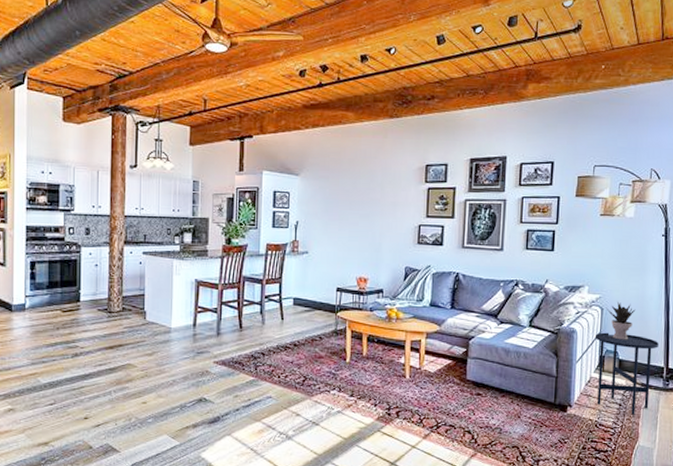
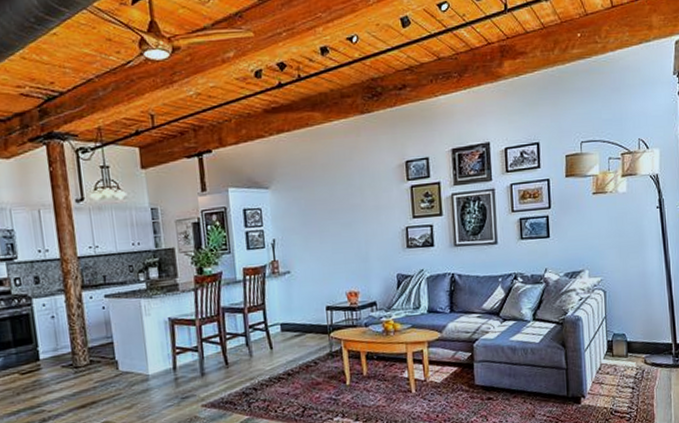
side table: present [594,332,659,415] -> none [600,314,665,397]
potted plant: present [606,301,636,340] -> none [609,281,638,322]

